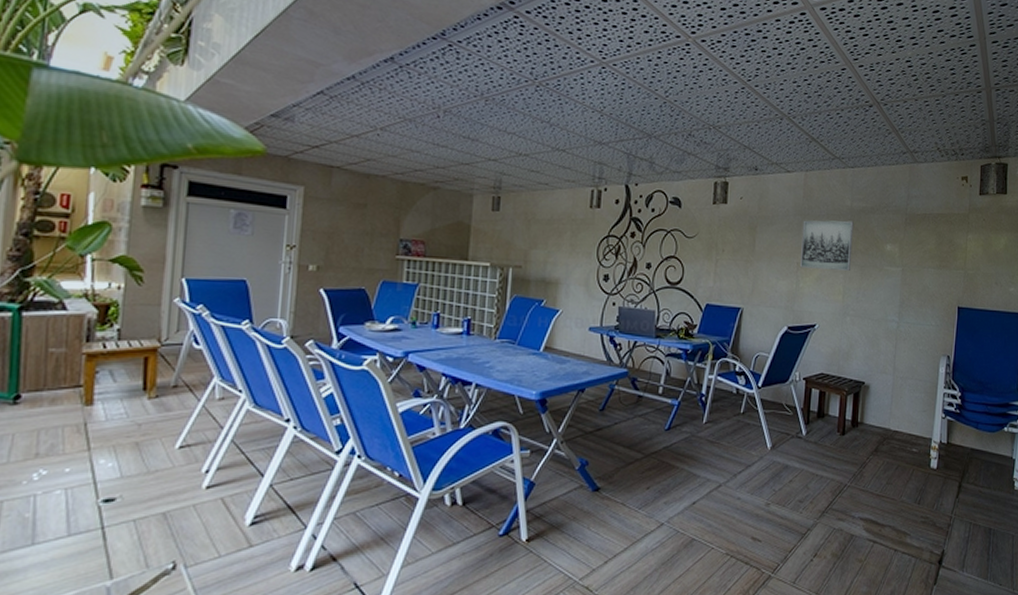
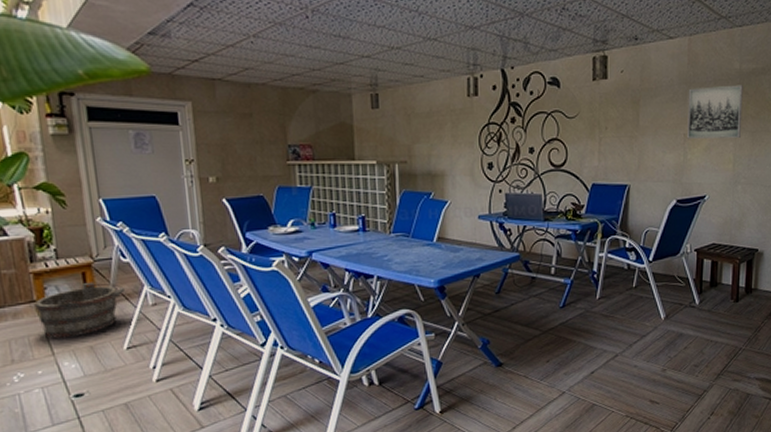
bucket: none [79,368,192,431] -> present [34,282,126,339]

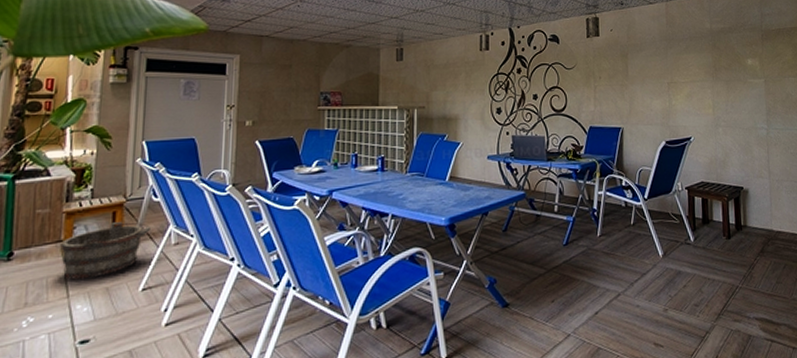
wall art: present [686,84,743,139] -> none [668,41,717,87]

